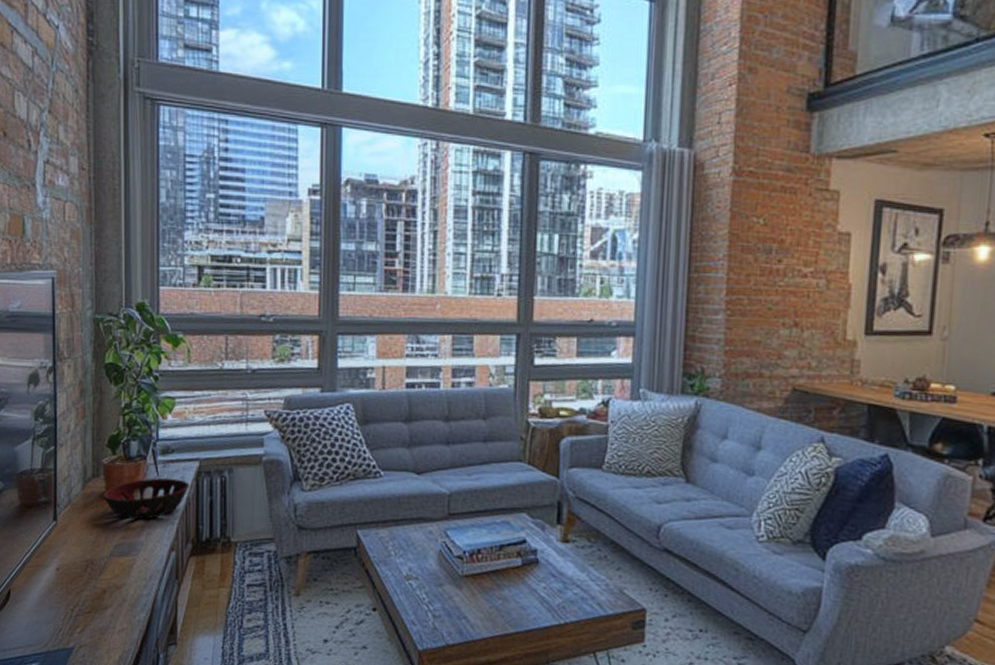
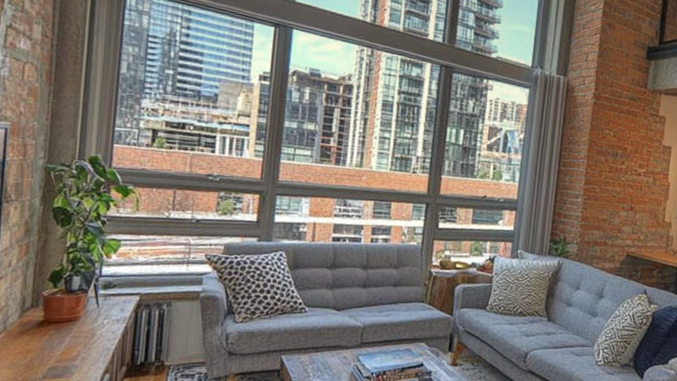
decorative bowl: present [101,477,189,520] -> none [39,309,128,346]

